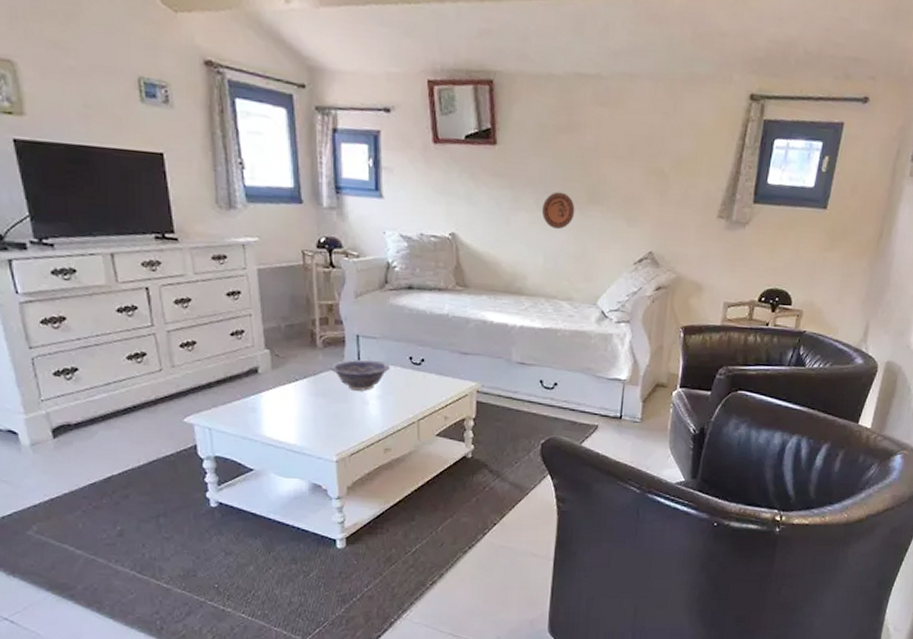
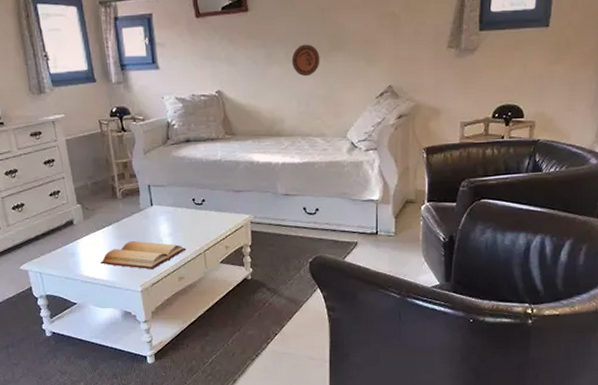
bible: none [288,400,397,437] -> present [100,241,186,270]
decorative bowl: present [329,359,389,391] -> none [129,204,177,231]

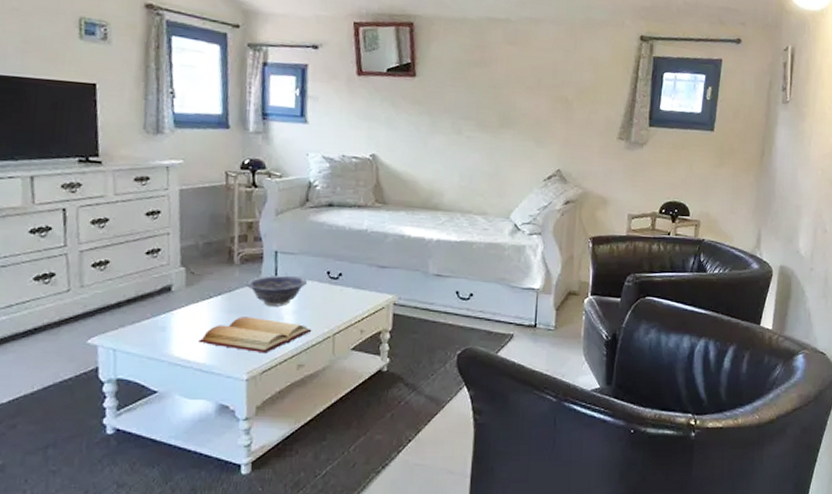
decorative bowl: none [129,204,177,231] -> present [245,275,307,306]
decorative plate: present [291,44,320,77] -> none [457,117,488,151]

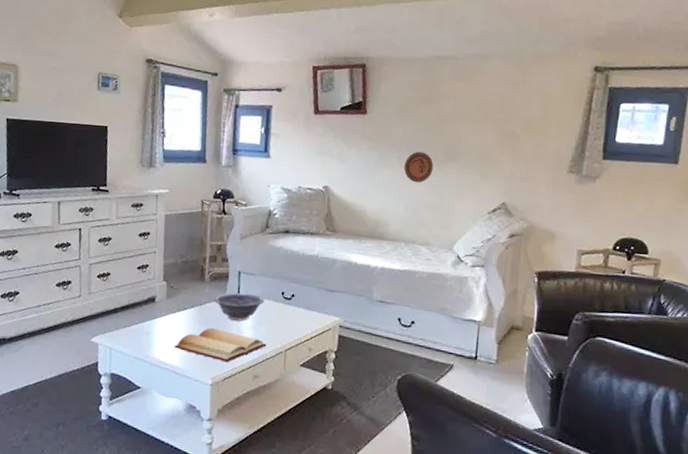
decorative plate: none [457,117,488,151] -> present [403,151,434,183]

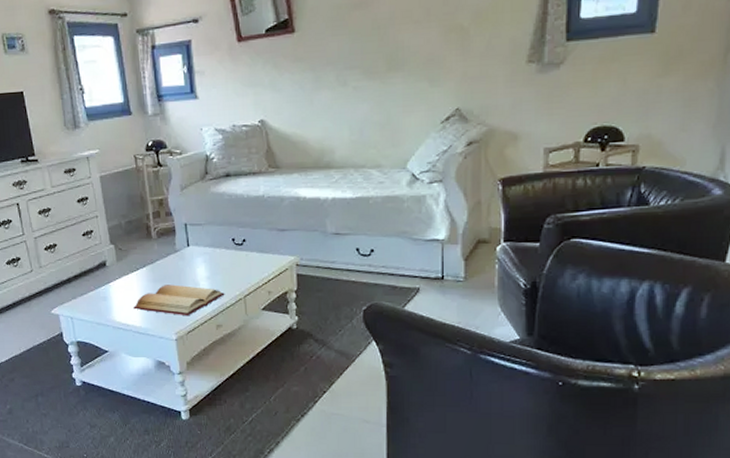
decorative bowl: present [213,292,264,321] -> none [164,244,215,274]
decorative plate: present [403,151,434,183] -> none [343,65,376,102]

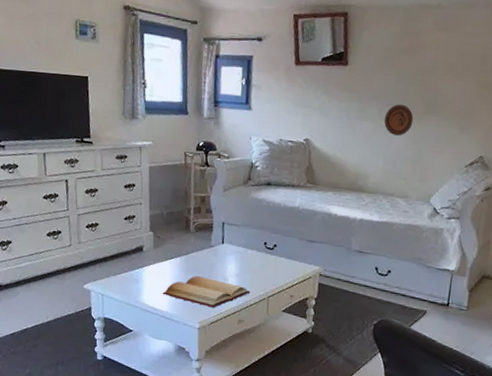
decorative plate: none [343,65,376,102] -> present [384,104,414,136]

